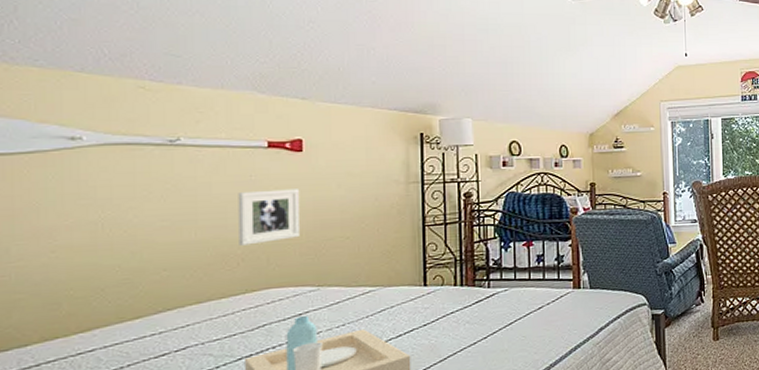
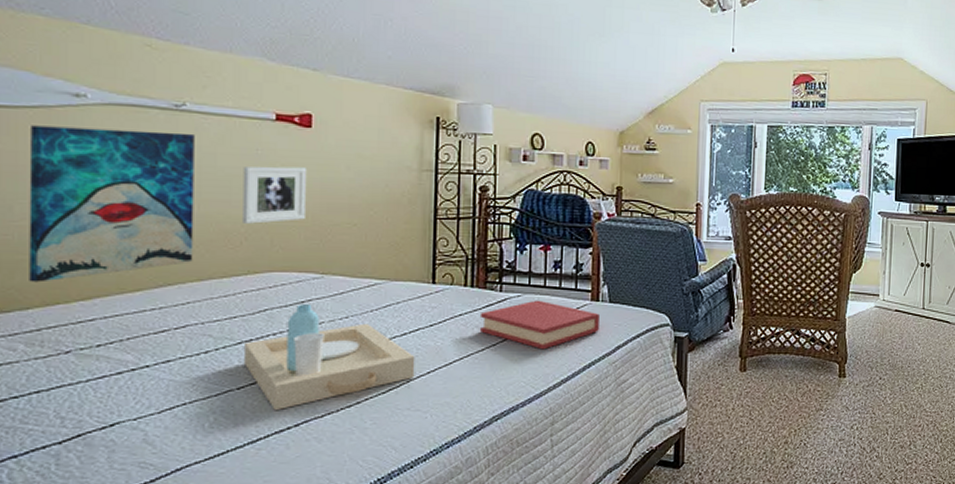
wall art: none [25,166,192,320] -> present [29,125,194,283]
hardback book: none [470,292,582,338] -> present [479,300,599,350]

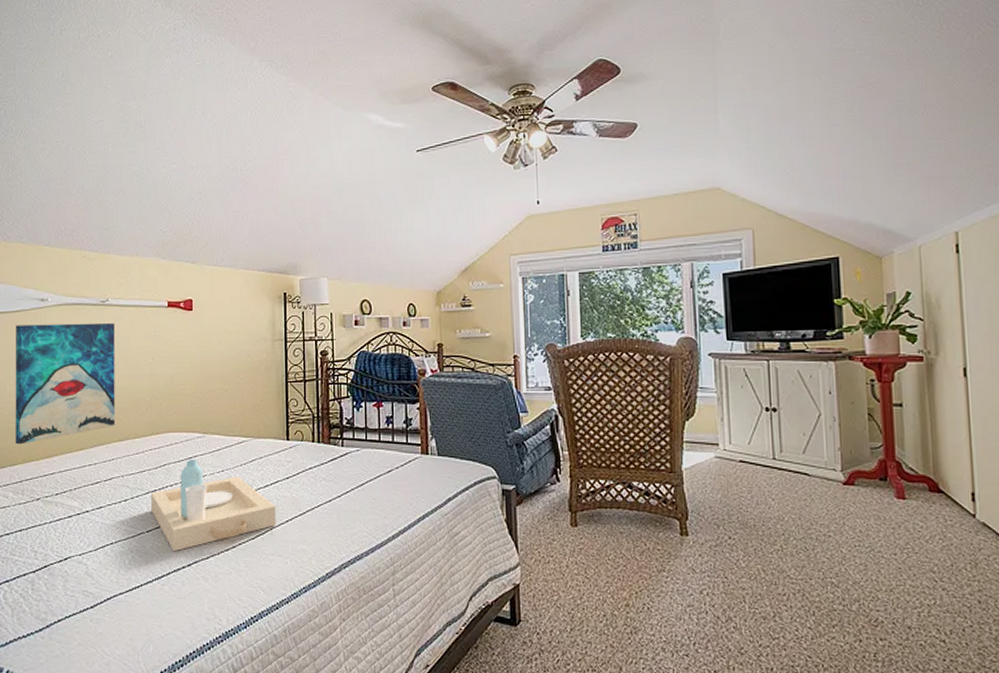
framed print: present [243,166,308,224] -> none [147,344,191,393]
hardback book: present [479,300,599,350] -> none [326,454,430,501]

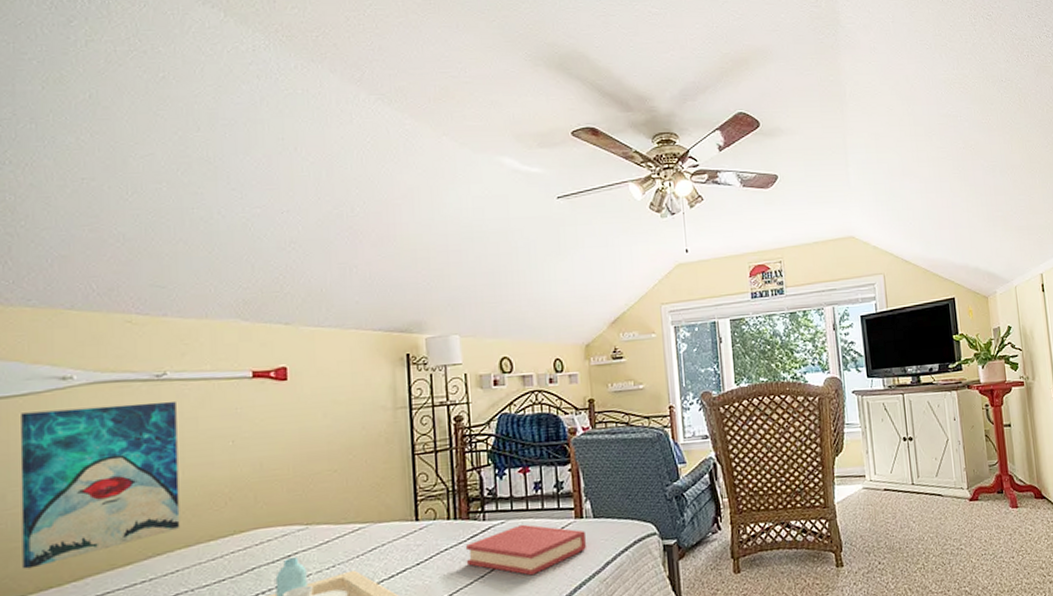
hardback book: none [326,454,430,501] -> present [466,524,586,576]

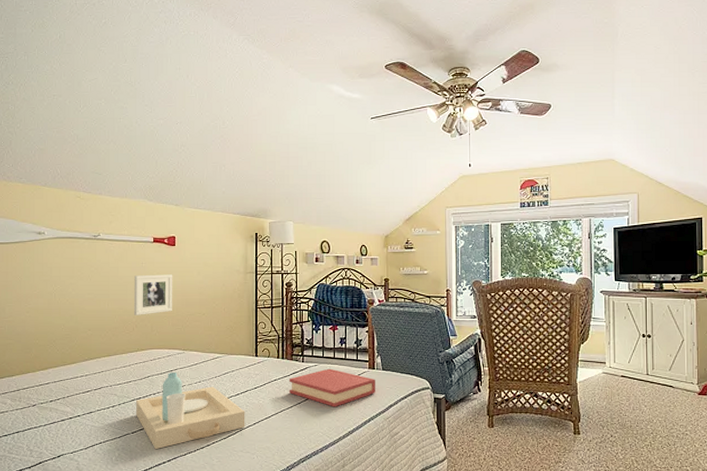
wall art: present [20,401,180,570] -> none [13,254,105,358]
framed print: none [224,420,287,484] -> present [134,274,173,315]

